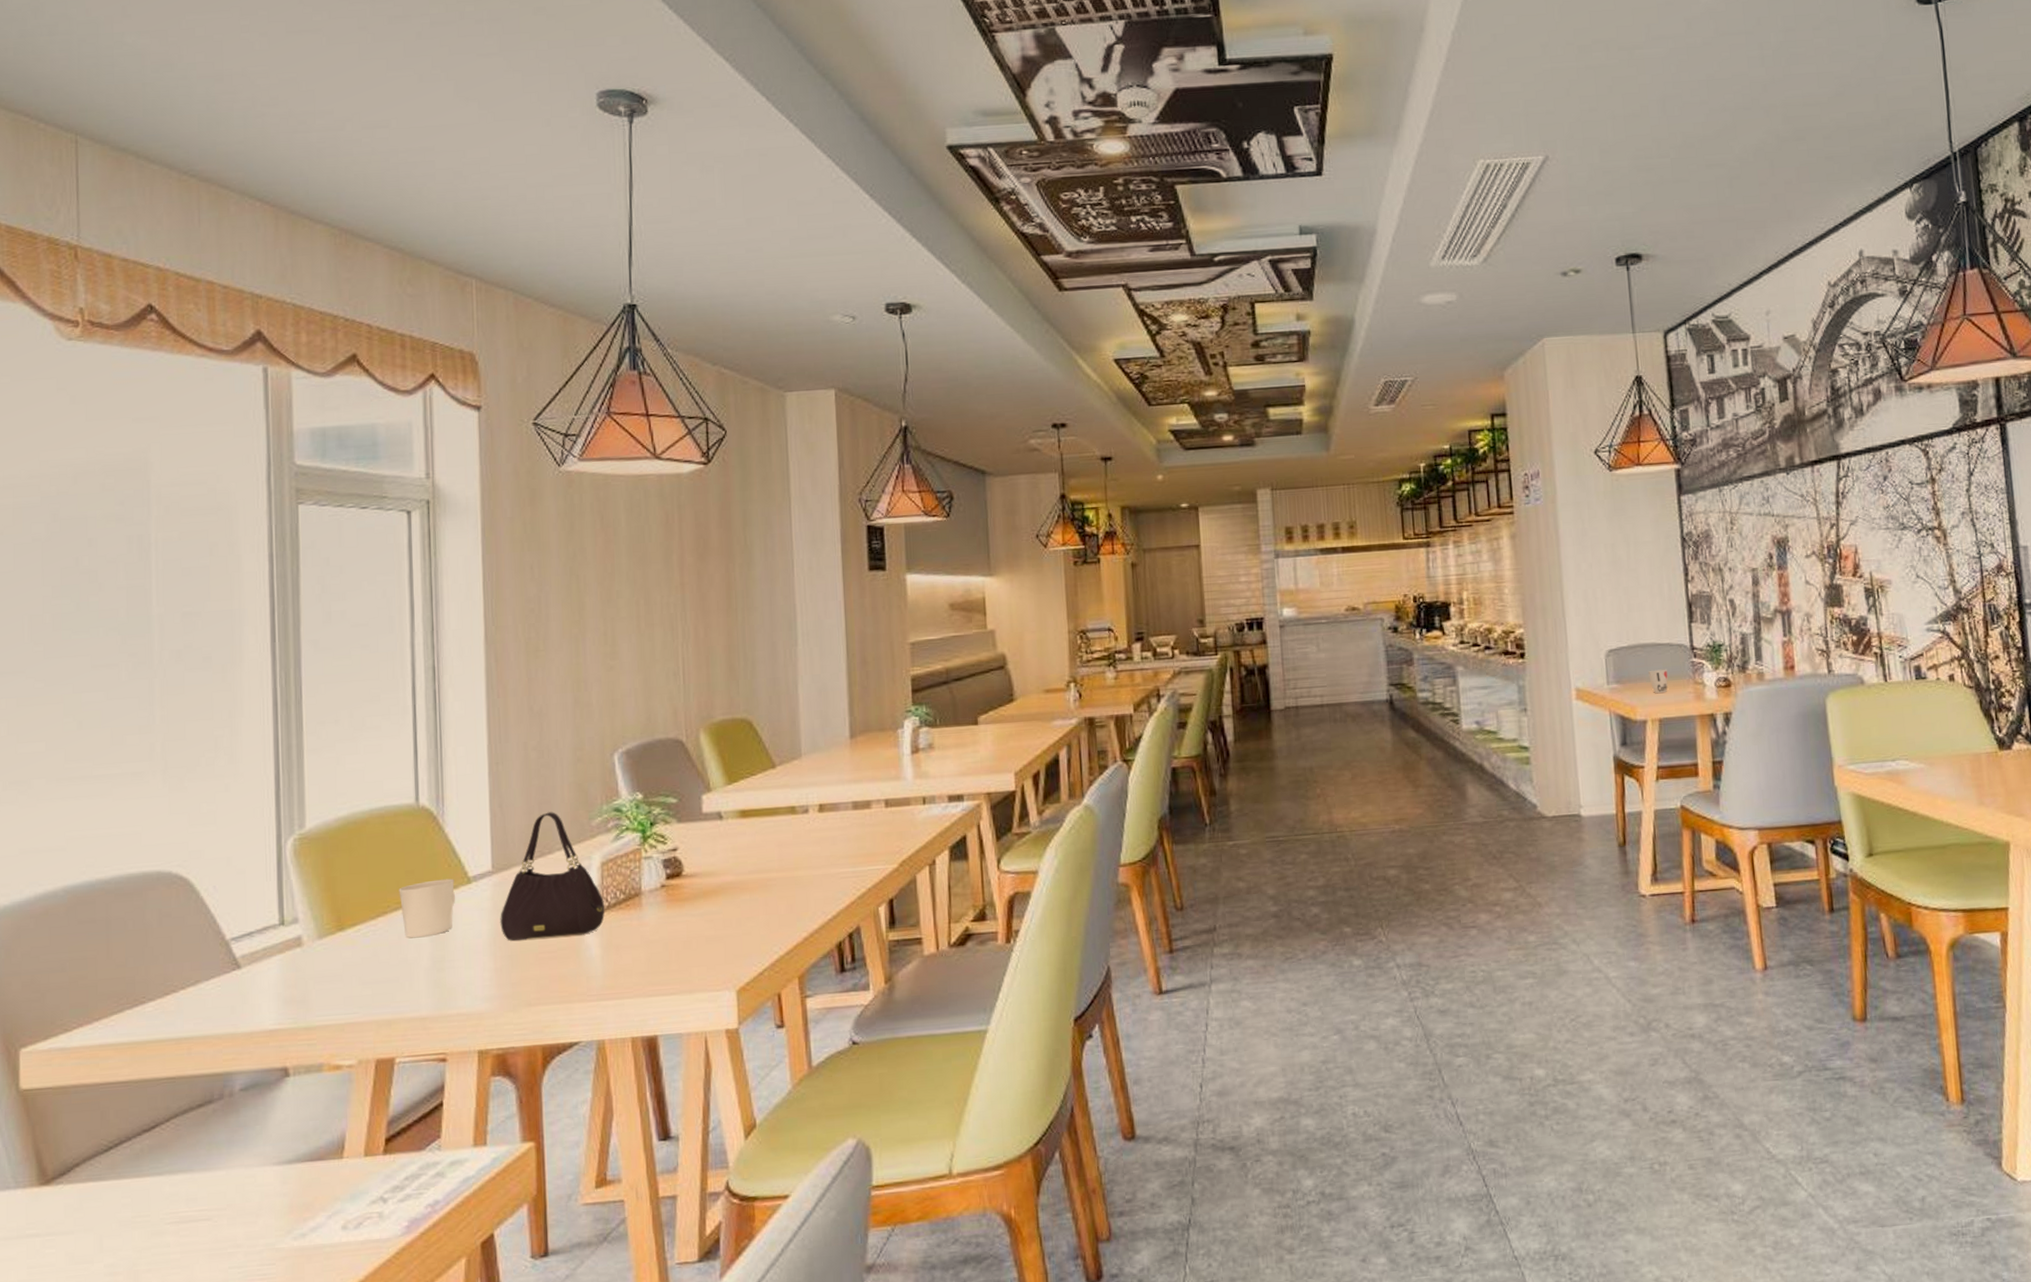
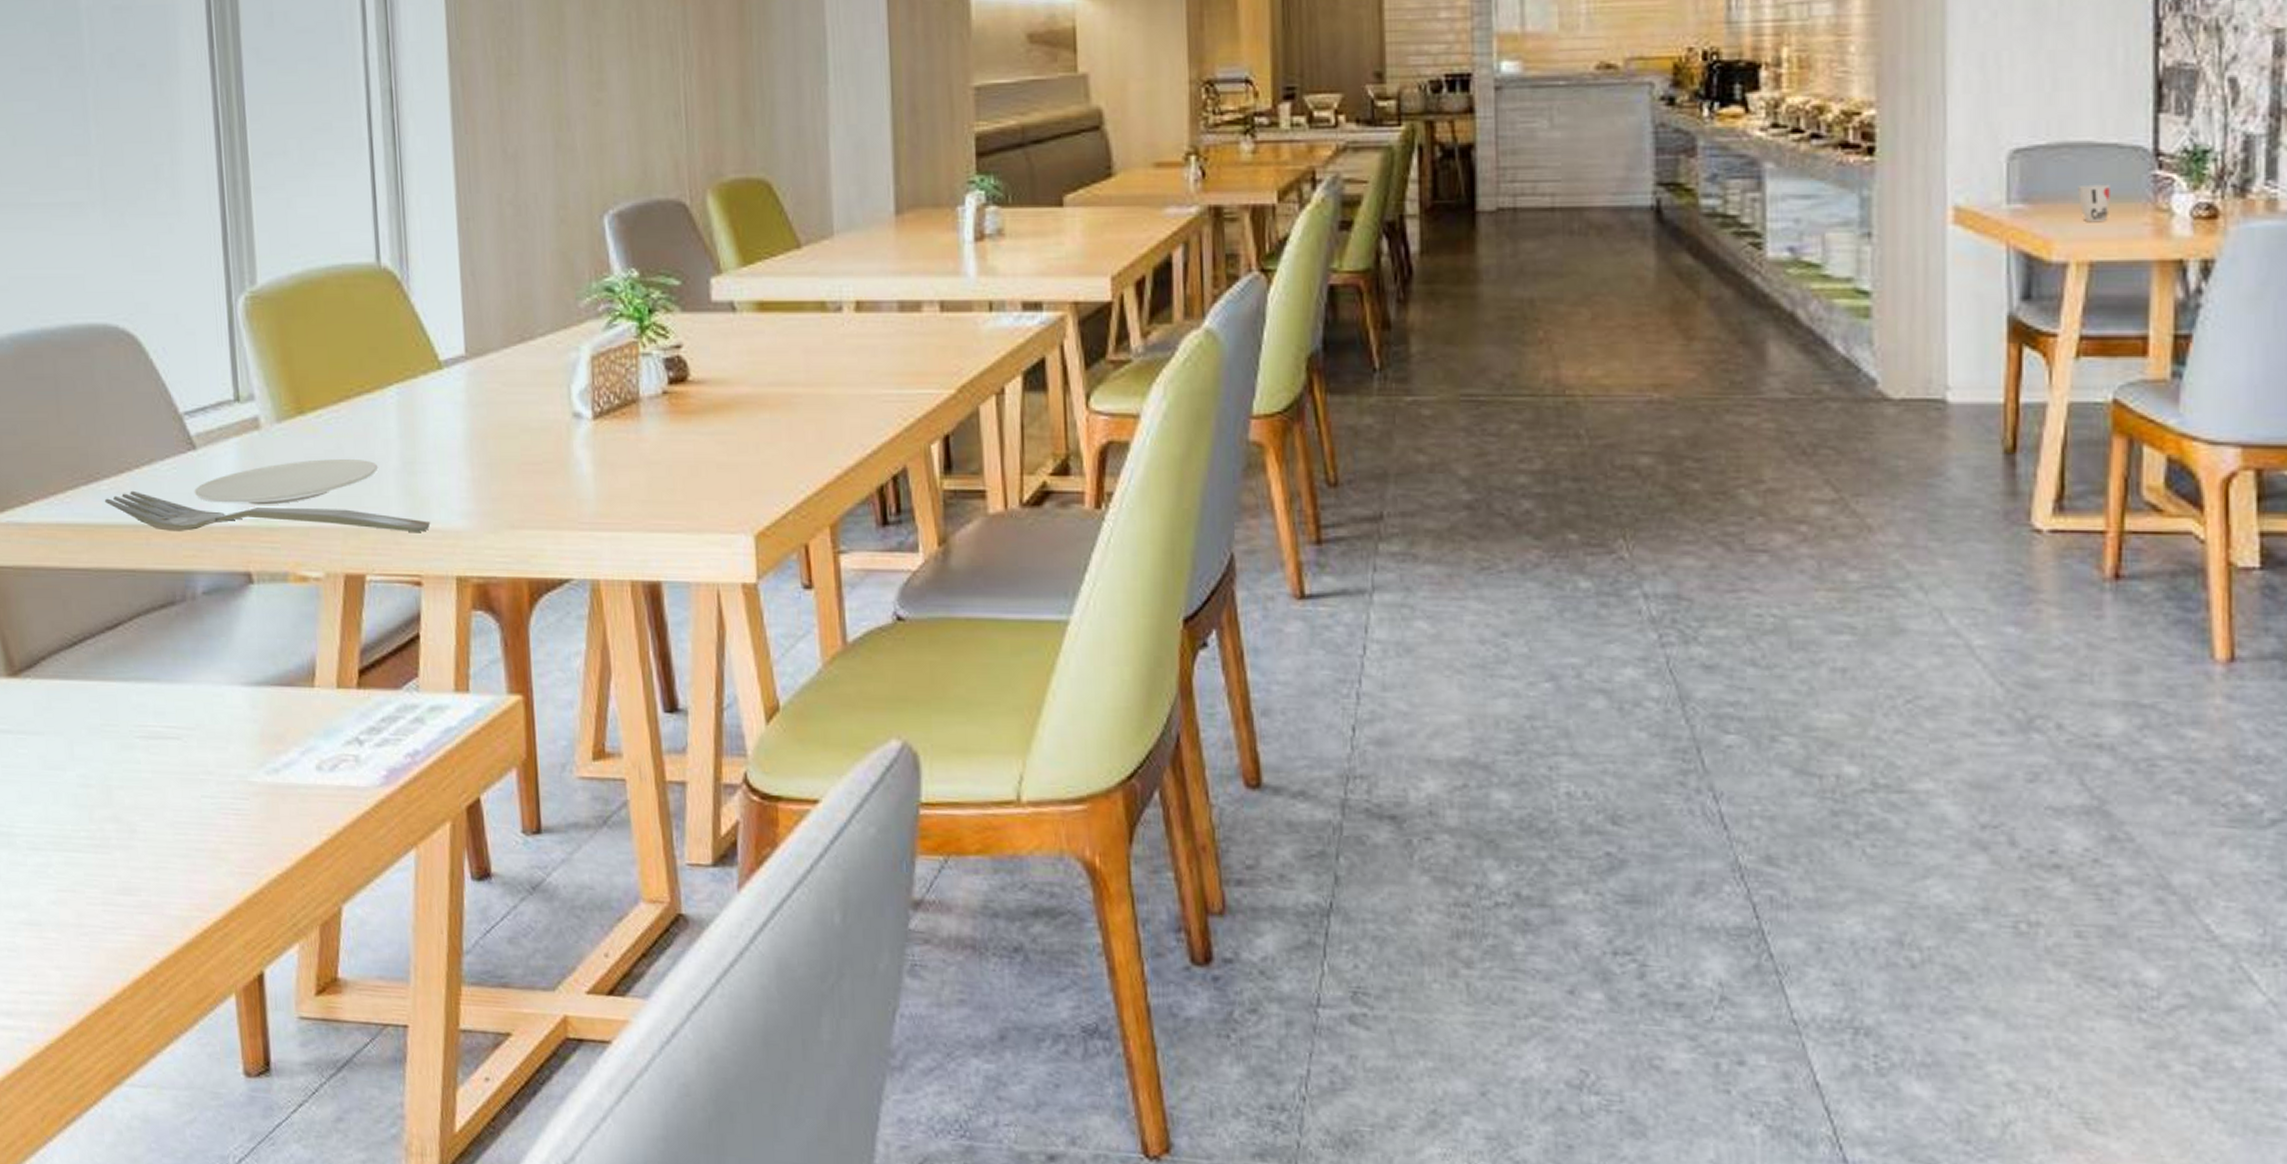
fork: none [148,1005,457,1041] -> present [104,490,431,532]
plate: none [236,963,411,1012] -> present [194,459,378,505]
cup: present [399,878,456,939] -> none [362,361,426,431]
handbag: present [500,812,605,941] -> none [476,286,597,445]

